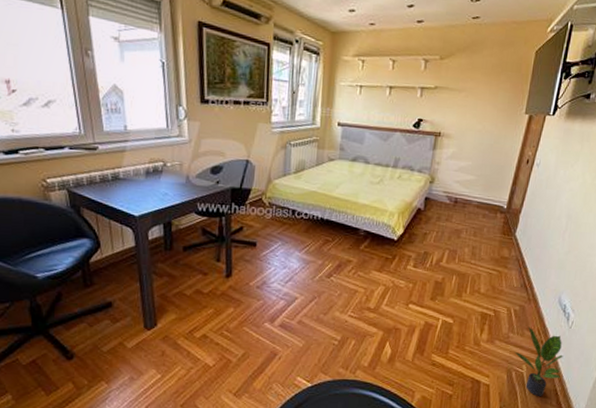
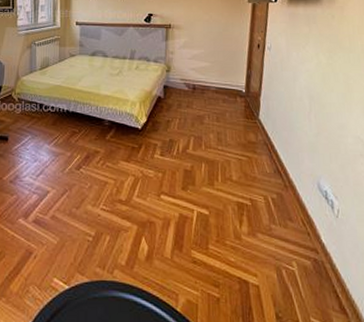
potted plant: present [514,326,564,397] -> none [280,216,338,301]

